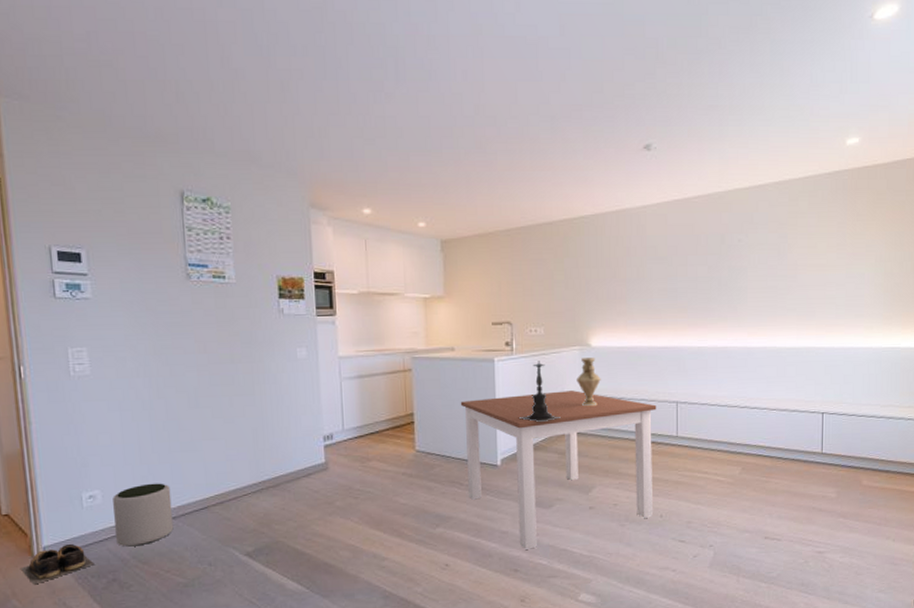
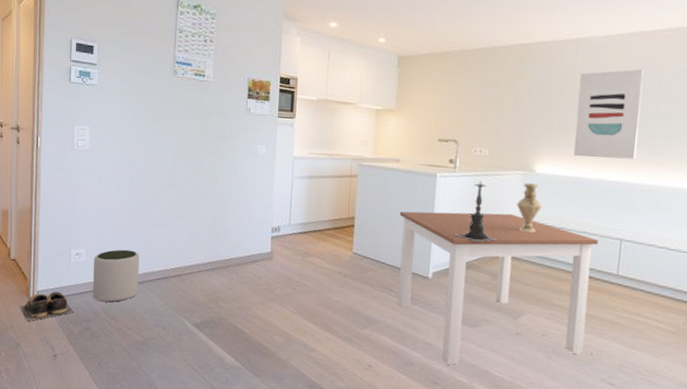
wall art: none [624,236,683,327] -> present [573,69,644,159]

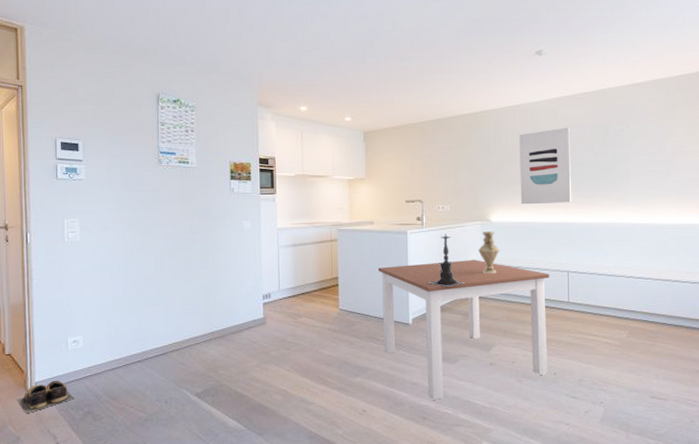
plant pot: present [93,249,140,303] -> none [92,331,139,385]

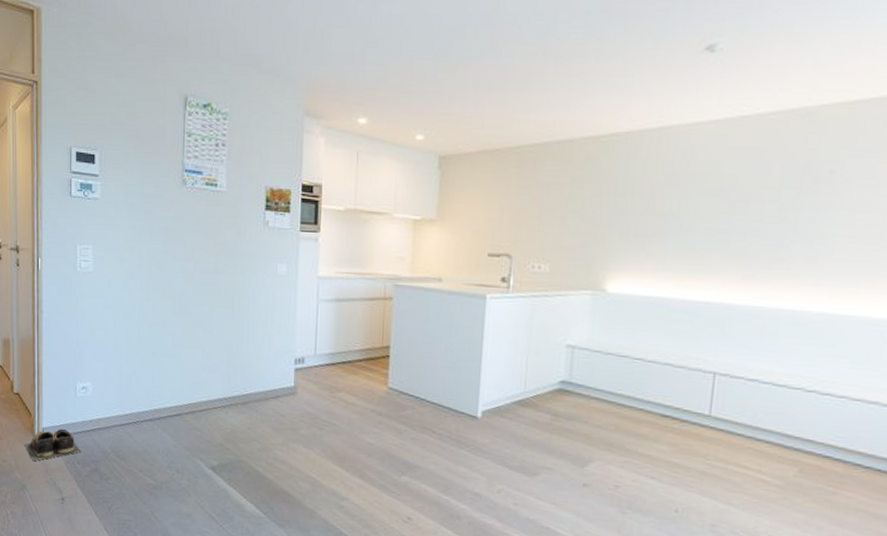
dining table: present [378,260,550,400] -> none [441,339,686,520]
candle holder: present [427,233,464,287] -> none [507,303,559,376]
vase: present [478,231,500,274] -> none [584,305,615,365]
wall art: present [519,127,572,205] -> none [654,162,745,275]

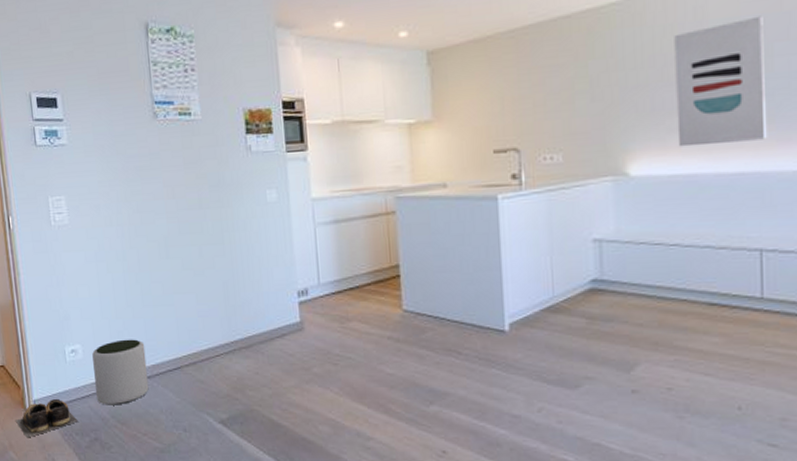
plant pot: none [101,382,150,442] -> present [92,339,149,405]
wall art: none [654,162,745,275] -> present [674,16,768,147]

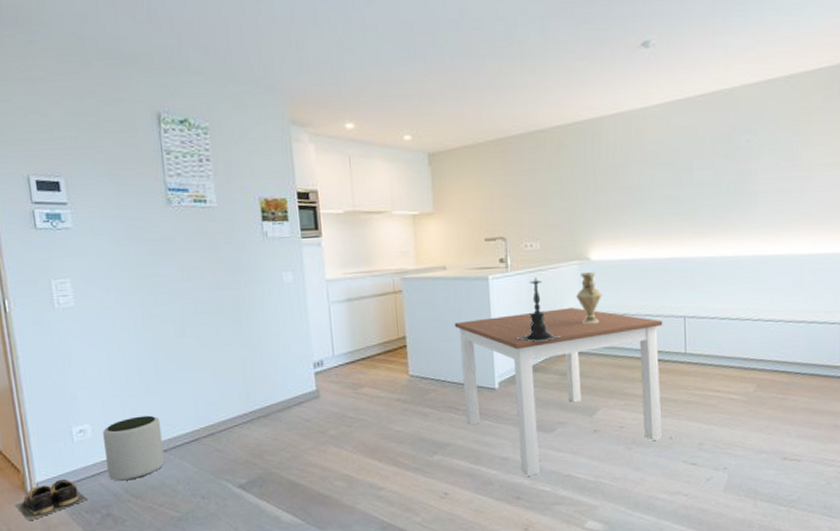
dining table: none [455,235,729,440] -> present [454,307,663,476]
candle holder: none [531,197,589,278] -> present [515,277,561,343]
vase: none [610,191,645,257] -> present [576,272,602,324]
wall art: present [674,16,768,147] -> none [623,139,689,238]

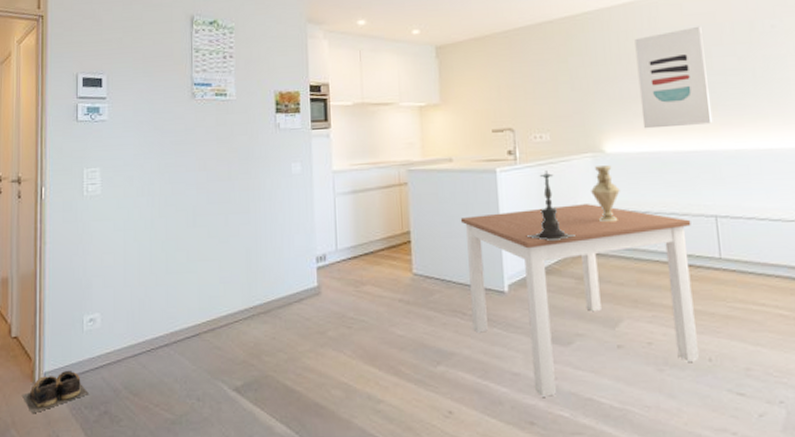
plant pot: present [103,415,165,481] -> none [111,306,165,376]
wall art: none [623,139,689,238] -> present [634,26,713,129]

